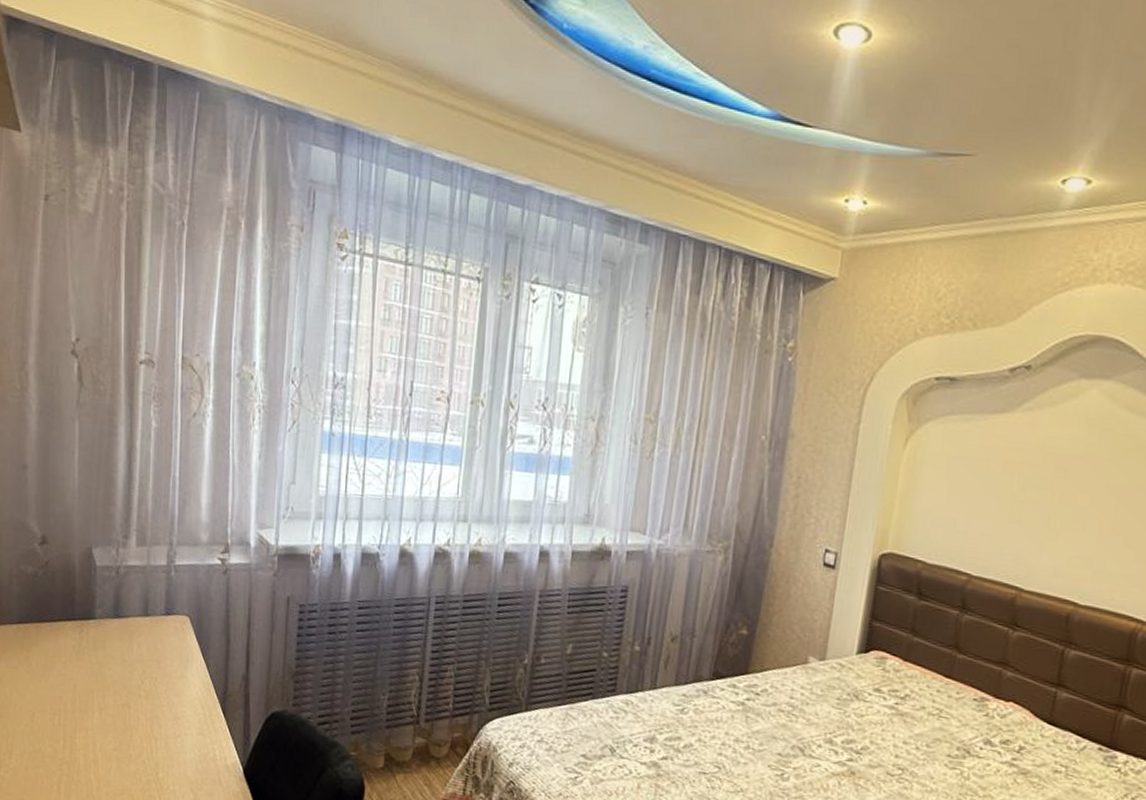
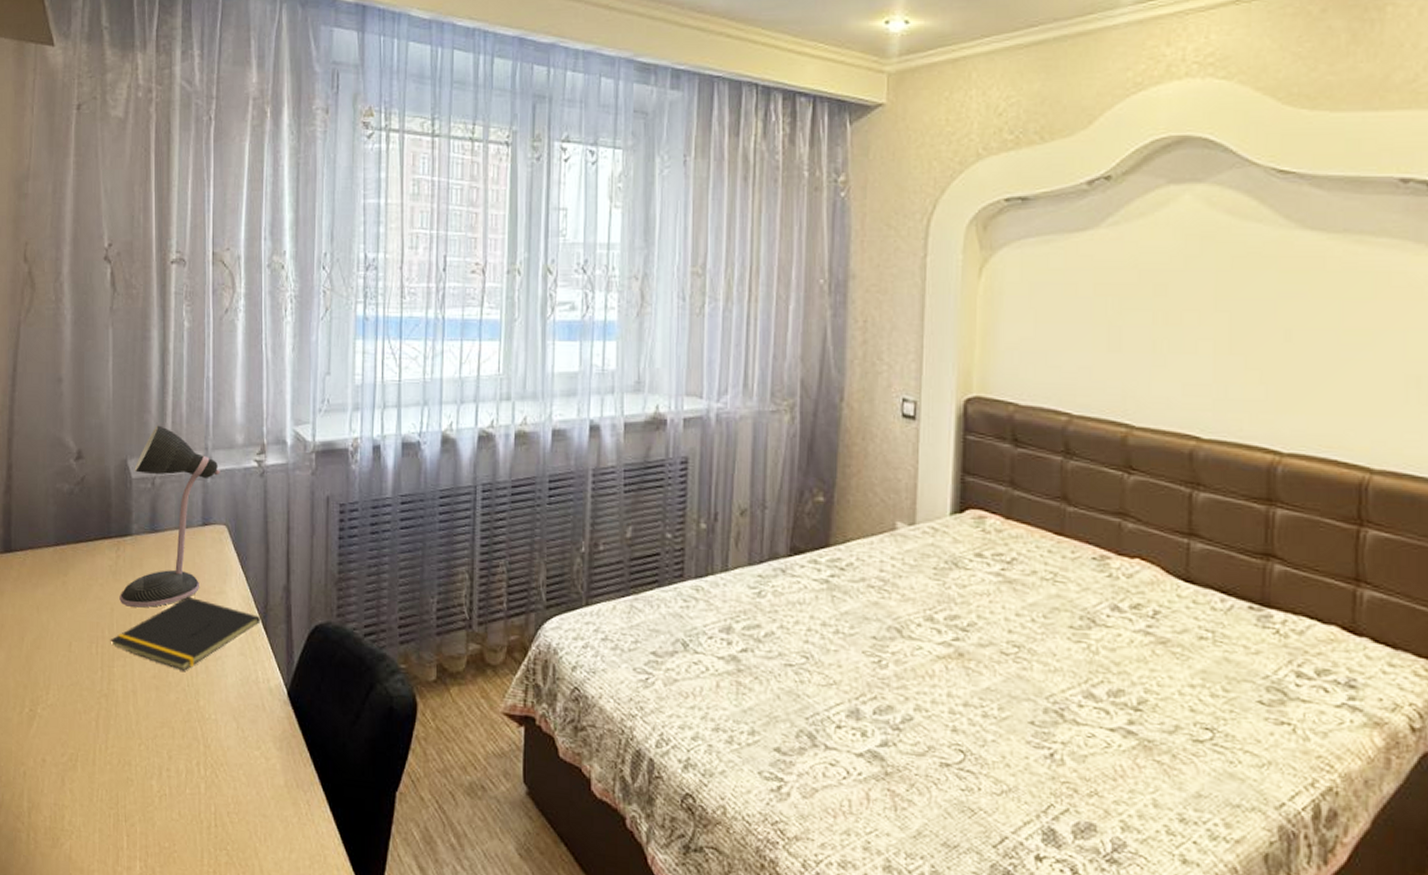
notepad: none [72,678,219,746] -> present [110,596,260,671]
desk lamp: none [82,518,184,686] -> present [119,425,220,608]

